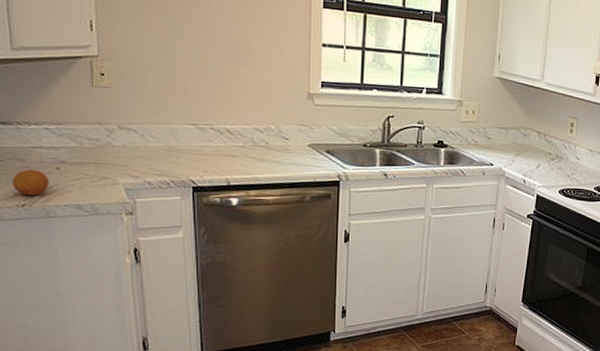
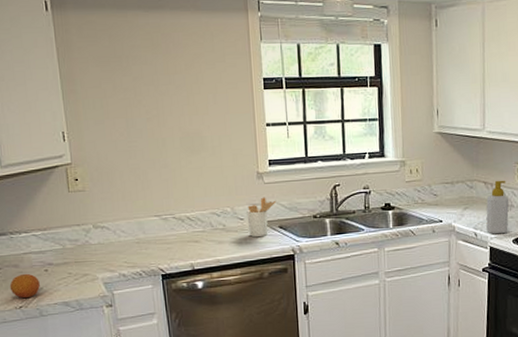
utensil holder: none [292,119,326,160] -> present [247,197,277,238]
soap bottle: none [535,131,559,184] -> present [486,180,509,234]

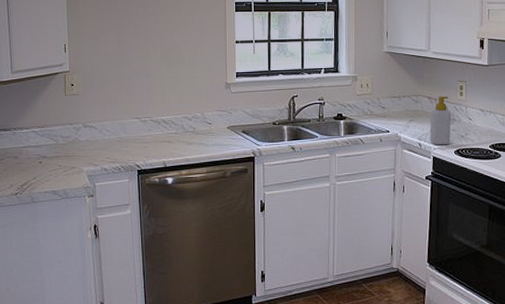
fruit: present [9,273,40,298] -> none [9,164,34,185]
utensil holder: present [247,197,277,238] -> none [215,105,241,140]

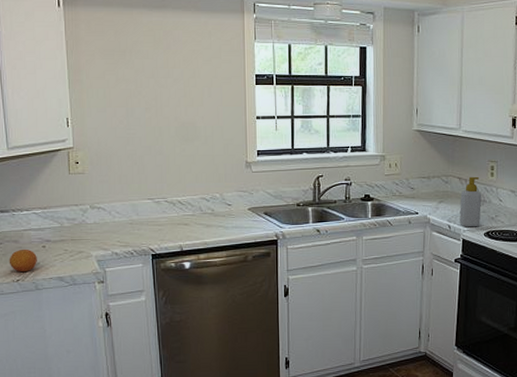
fruit: none [9,164,34,185] -> present [9,248,37,272]

